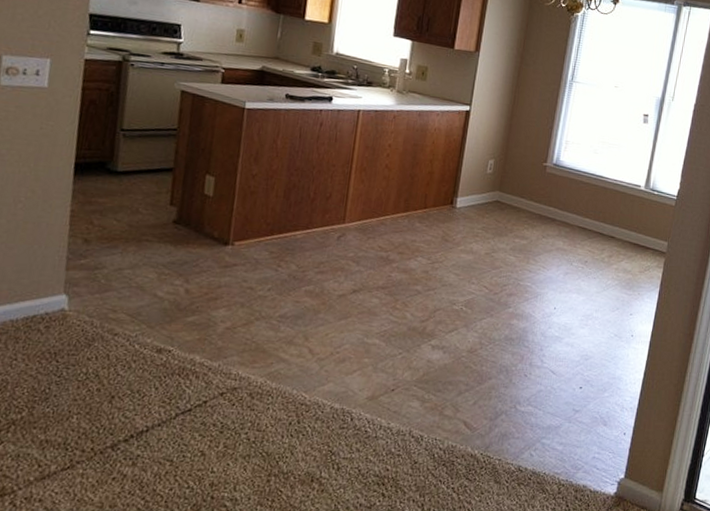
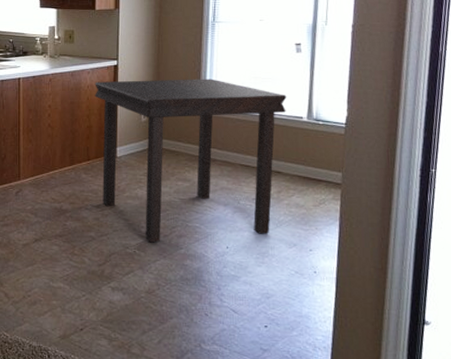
dining table: none [434,125,629,300] -> present [95,78,287,243]

